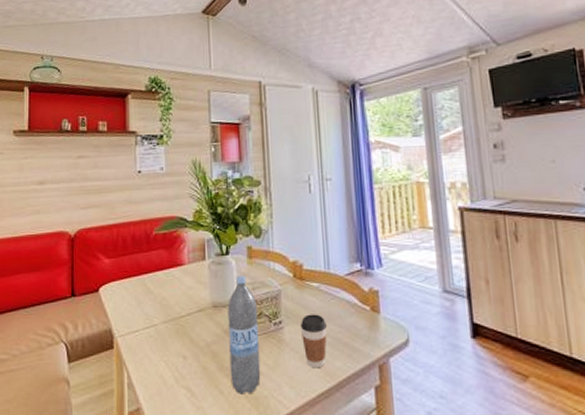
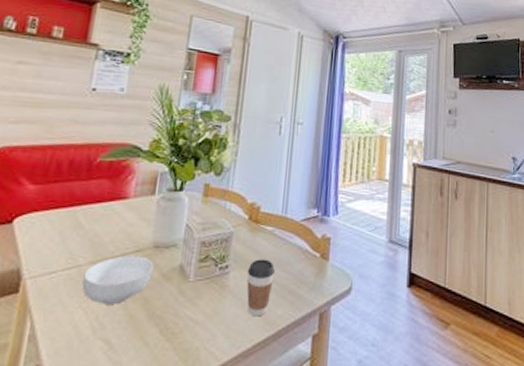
cereal bowl: none [160,315,216,357] -> present [82,256,154,304]
water bottle: present [227,276,261,395] -> none [160,214,205,346]

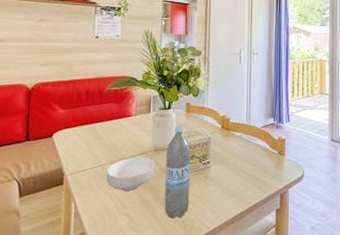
water bottle: none [160,214,205,346] -> present [164,126,191,219]
coffee cup: present [246,259,275,317] -> none [224,156,244,197]

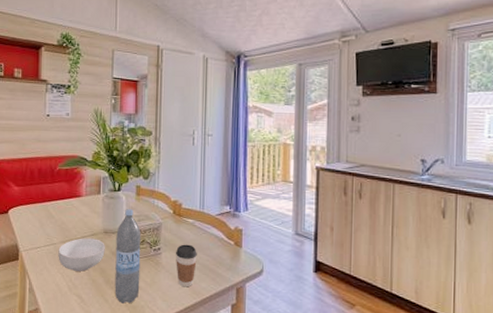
coffee cup: none [224,156,244,197] -> present [176,244,197,288]

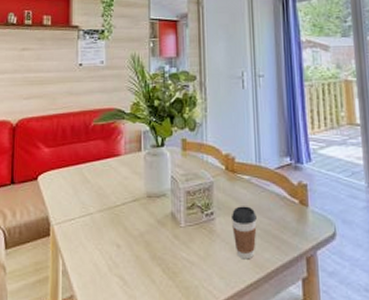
cereal bowl: present [58,238,105,272] -> none [95,205,149,246]
water bottle: present [114,209,141,304] -> none [161,167,192,284]

